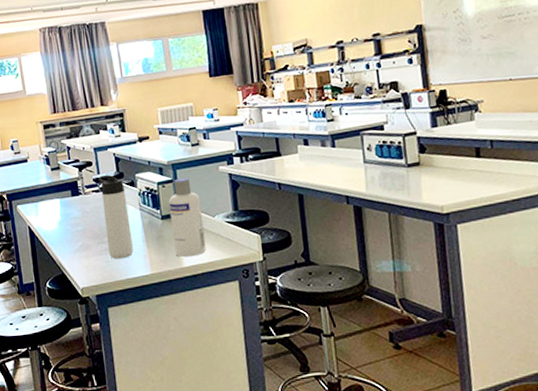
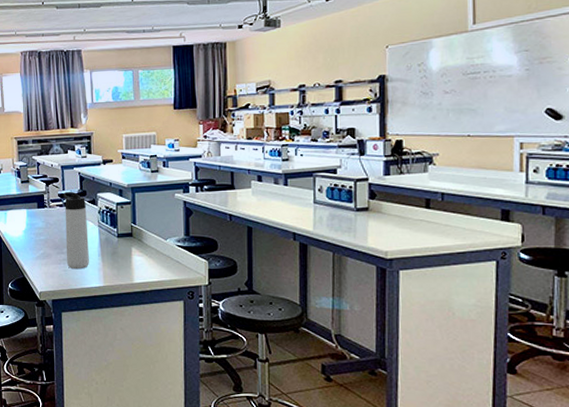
screw cap bottle: present [168,177,206,258] -> none [125,201,156,274]

